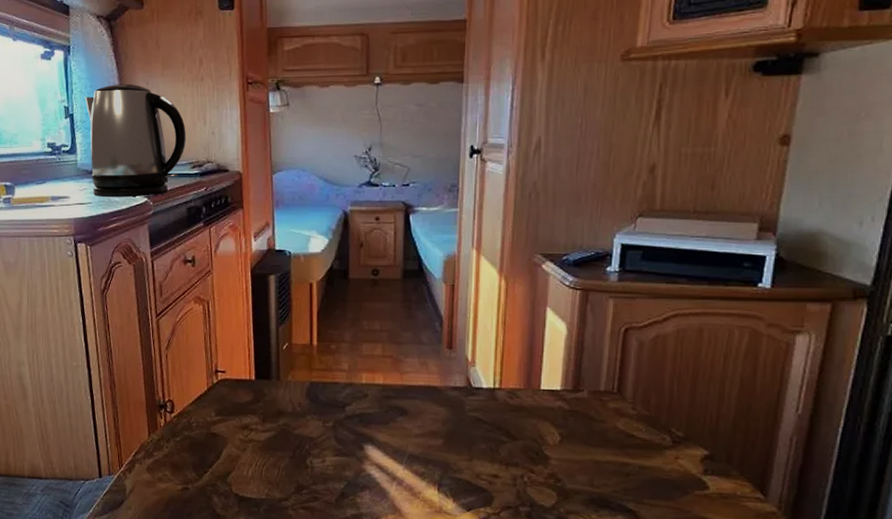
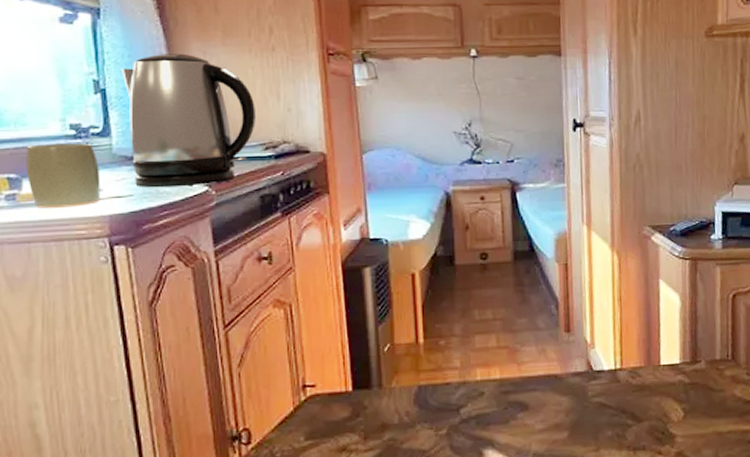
mug: none [17,159,69,211] -> present [26,143,101,210]

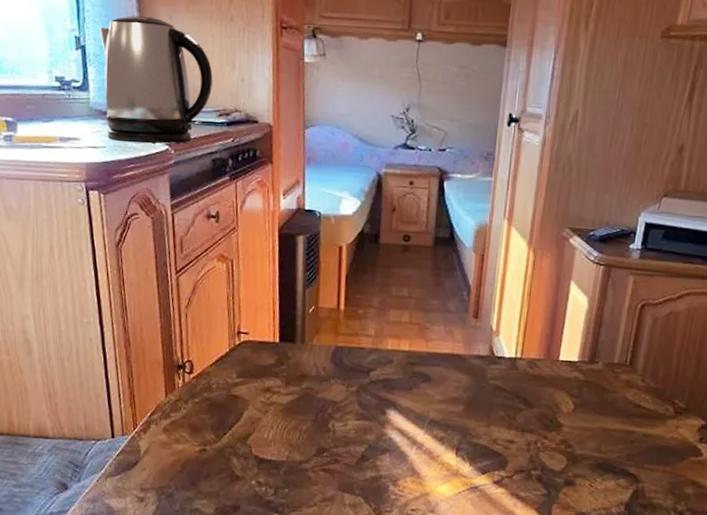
mug: present [26,143,101,210] -> none [20,92,80,153]

